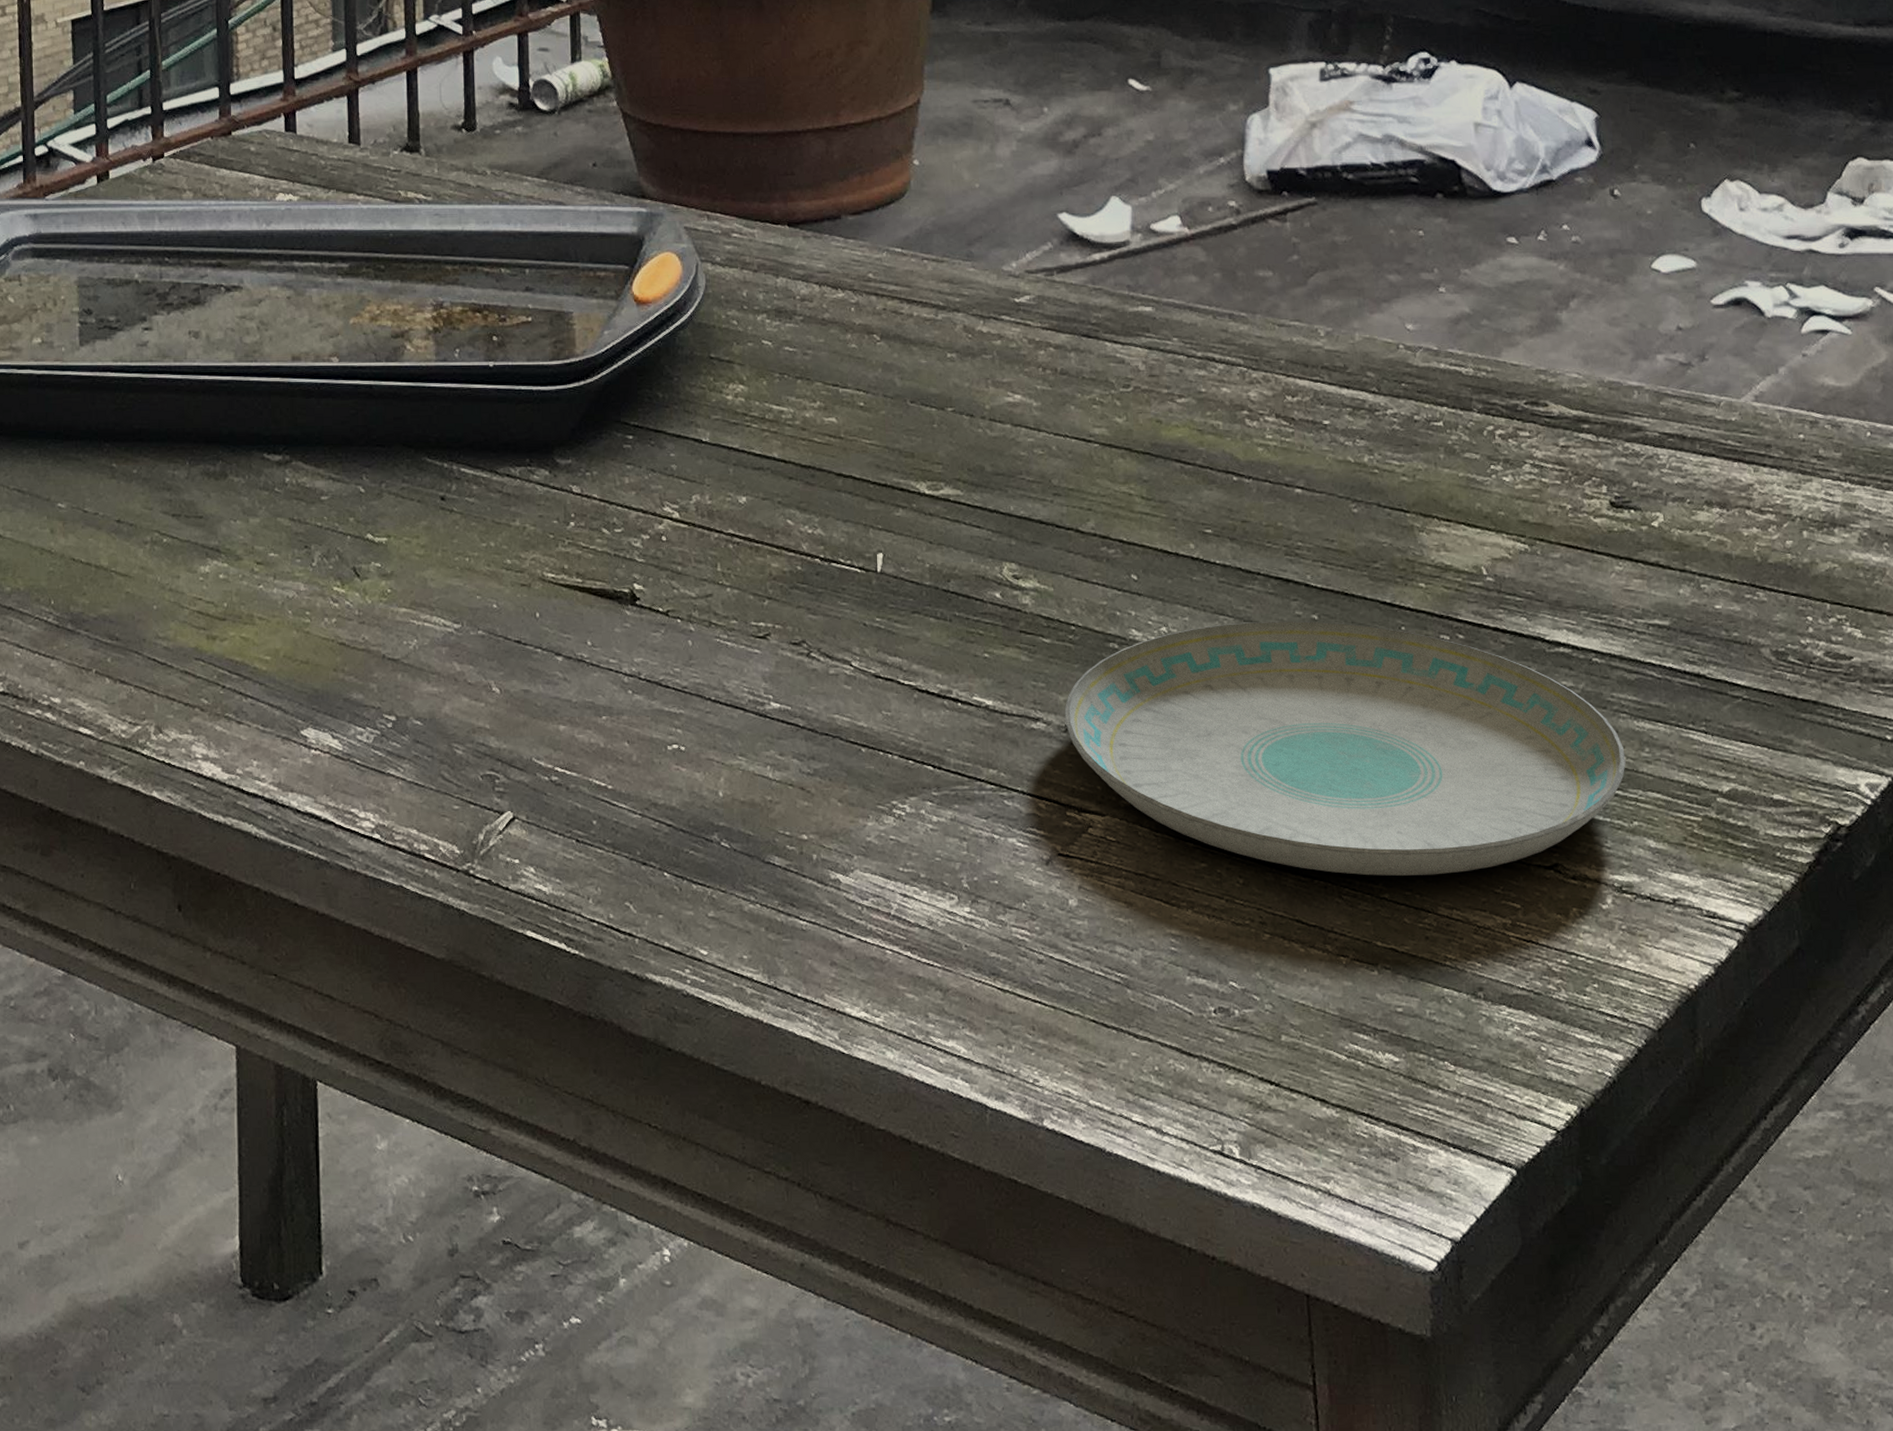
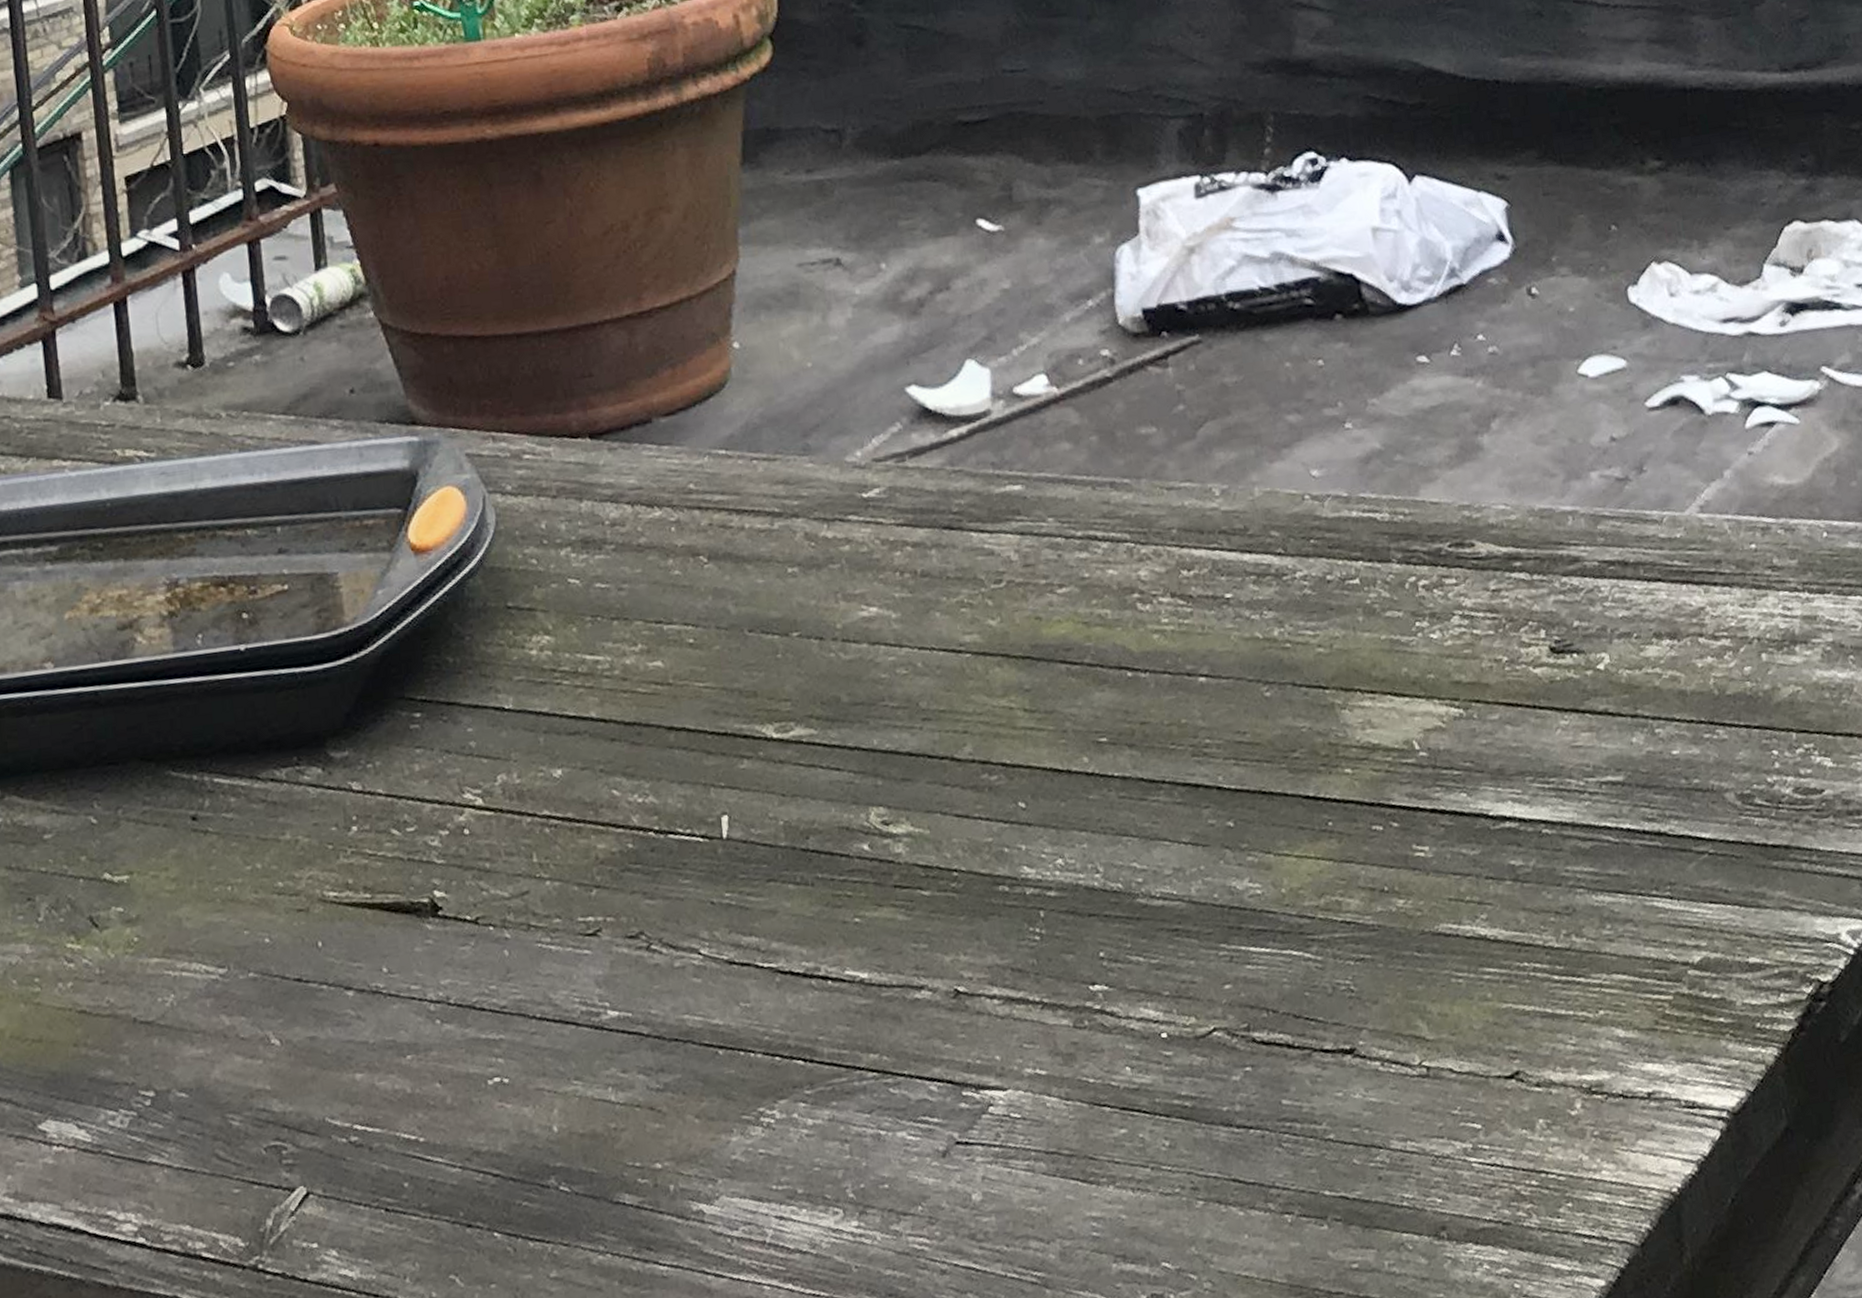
plate: present [1064,621,1626,876] -> none [951,826,1587,1119]

